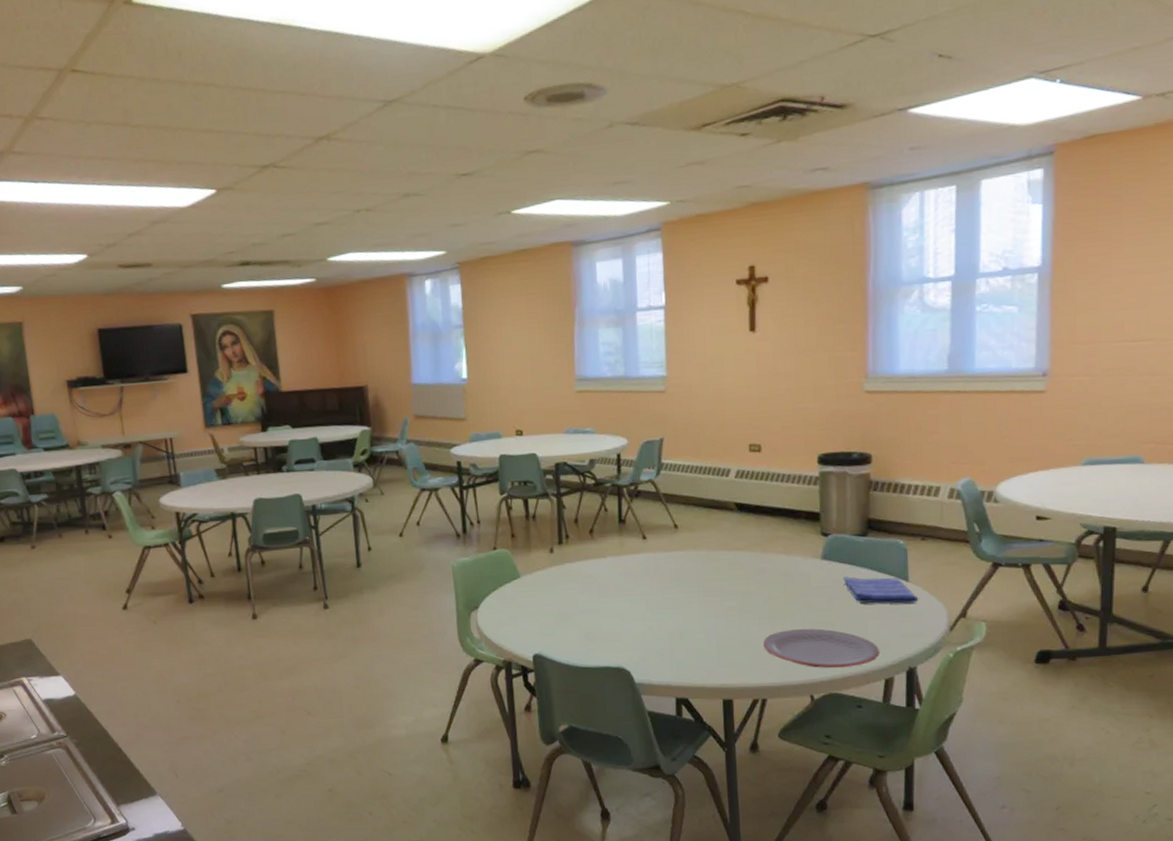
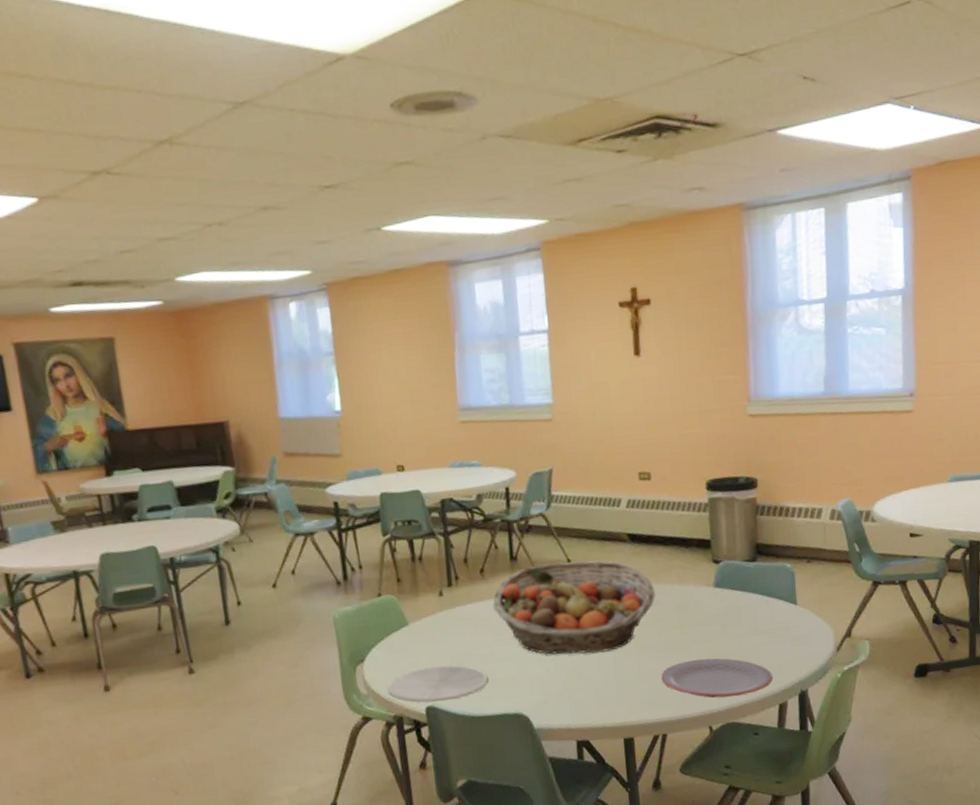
plate: none [499,617,593,651] -> present [388,665,489,703]
fruit basket: none [600,526,761,616] -> present [493,560,655,655]
dish towel: present [843,577,919,604] -> none [735,601,807,630]

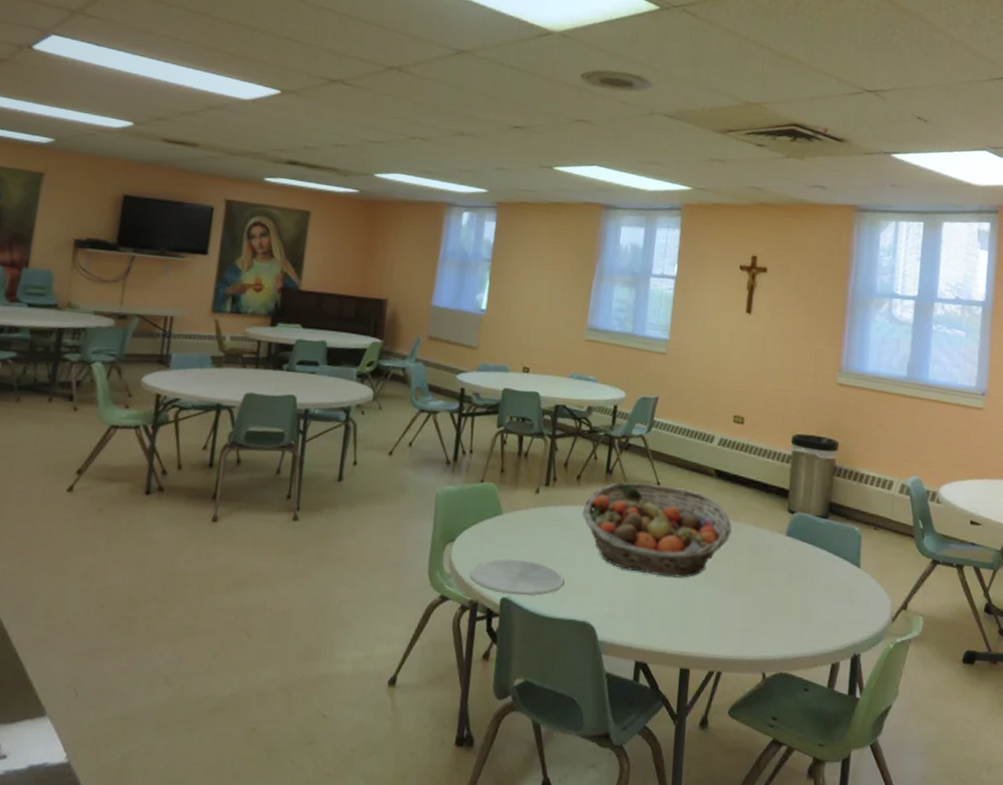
plate: present [661,658,773,698] -> none [724,602,829,648]

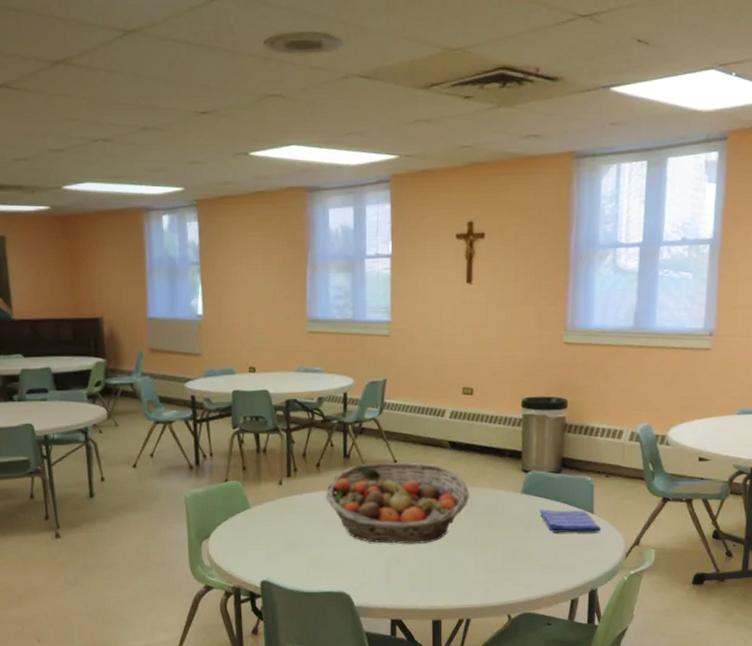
plate: present [470,558,565,596] -> none [229,546,317,578]
dish towel: none [803,556,868,590] -> present [539,509,602,533]

